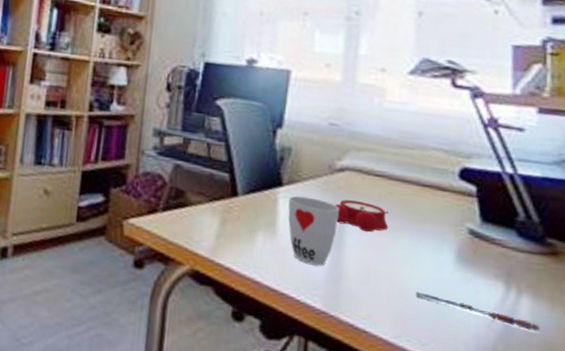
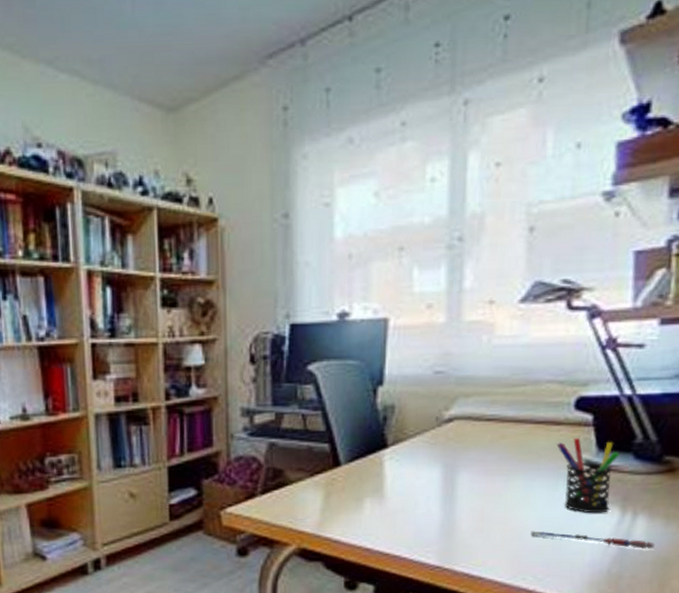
cup: present [288,195,339,266] -> none [395,454,449,522]
alarm clock: present [334,199,389,233] -> none [444,450,502,481]
pen holder: none [441,206,503,286] -> present [556,438,620,514]

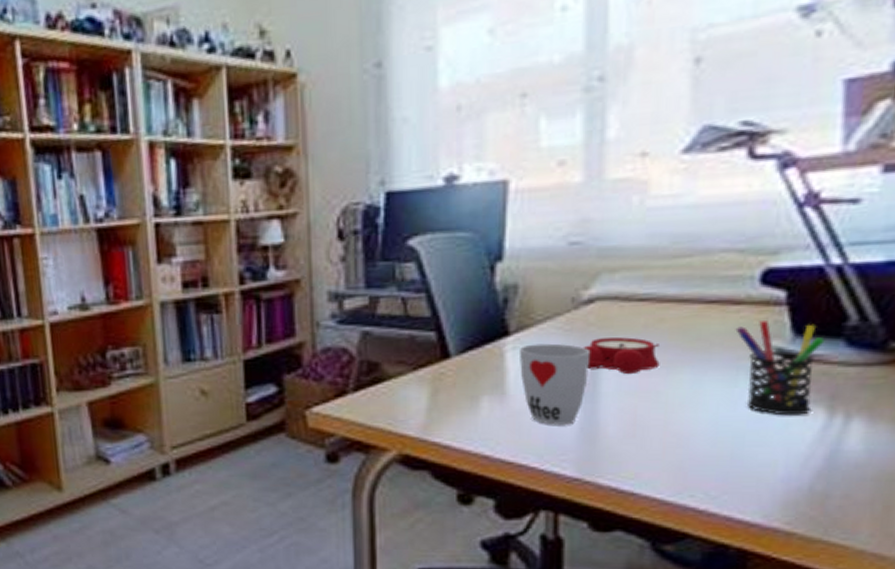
cup: none [395,454,449,522] -> present [520,343,589,425]
alarm clock: none [444,450,502,481] -> present [583,337,660,375]
pen: present [530,530,655,549] -> none [700,436,878,461]

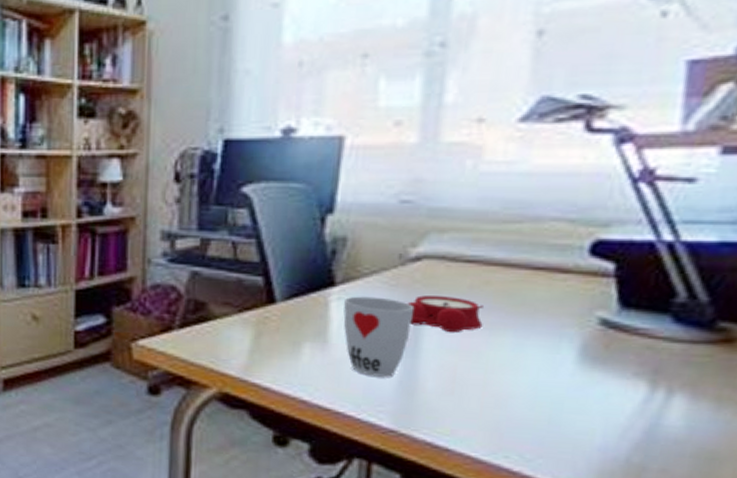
pen holder: present [735,321,825,416] -> none [561,291,652,387]

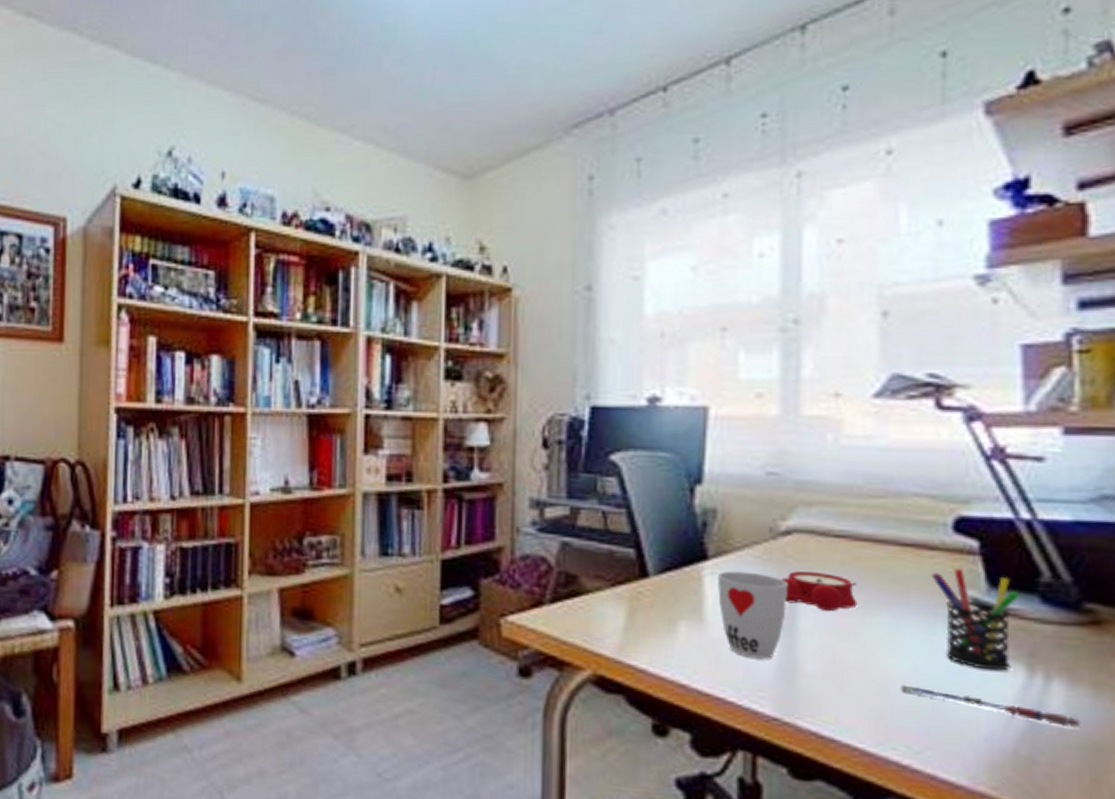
pen: none [518,399,699,438] -> present [900,684,1082,727]
pen holder: none [561,291,652,387] -> present [931,569,1020,671]

